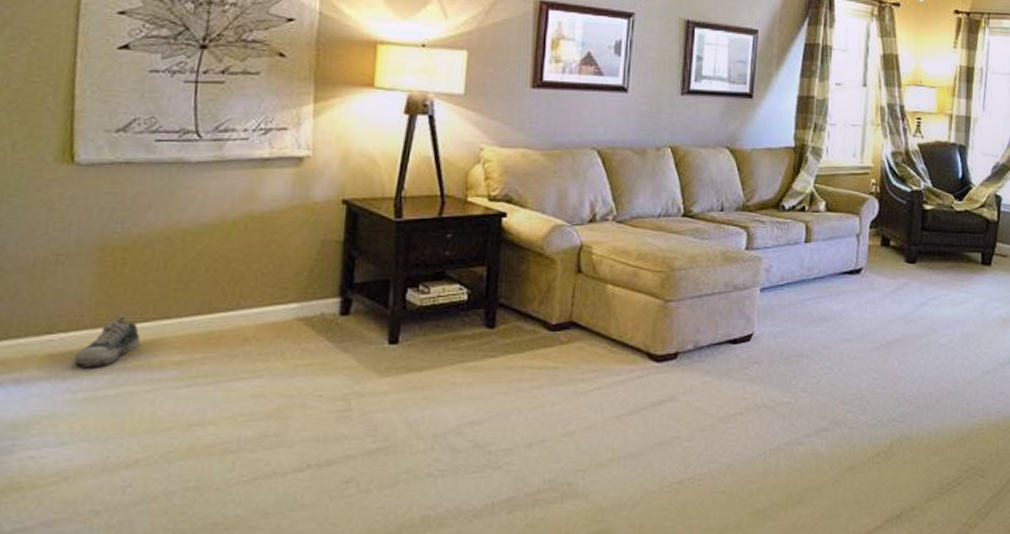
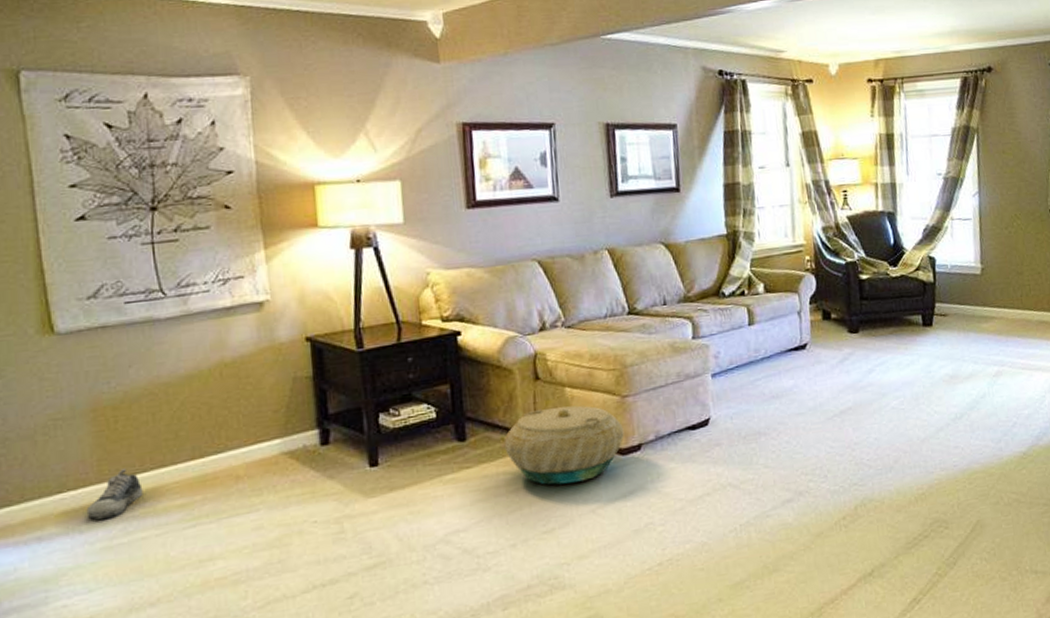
basket: none [534,303,662,386] -> present [504,405,625,485]

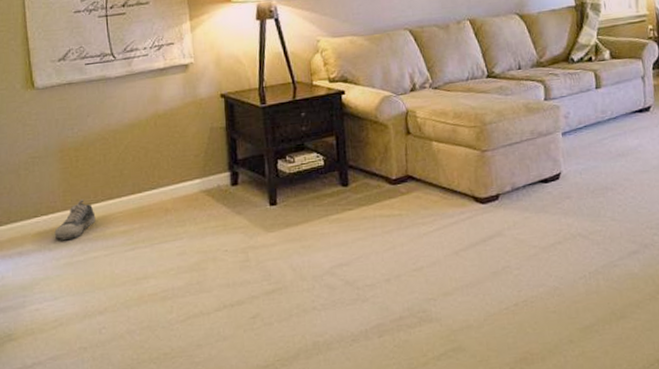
basket: present [504,405,625,485] -> none [380,158,484,228]

